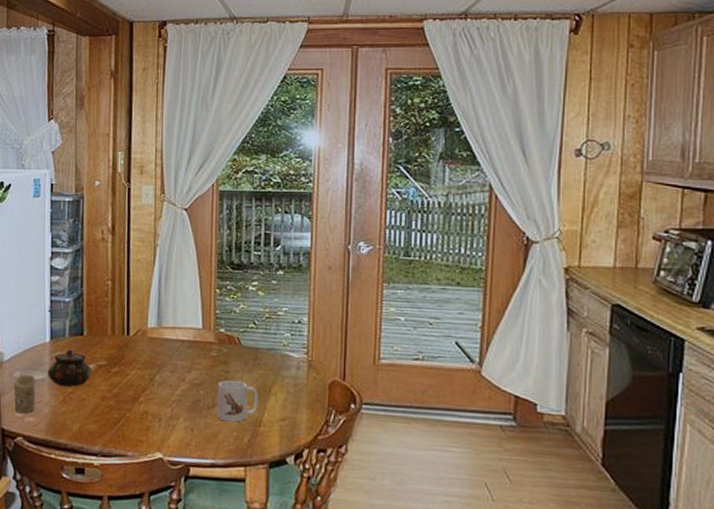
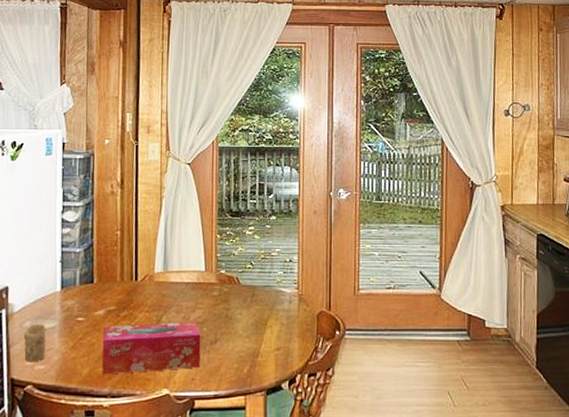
teapot: present [47,349,93,387] -> none [57,297,102,333]
tissue box: none [92,381,197,433] -> present [102,321,201,375]
mug: present [217,380,259,423] -> none [219,316,256,355]

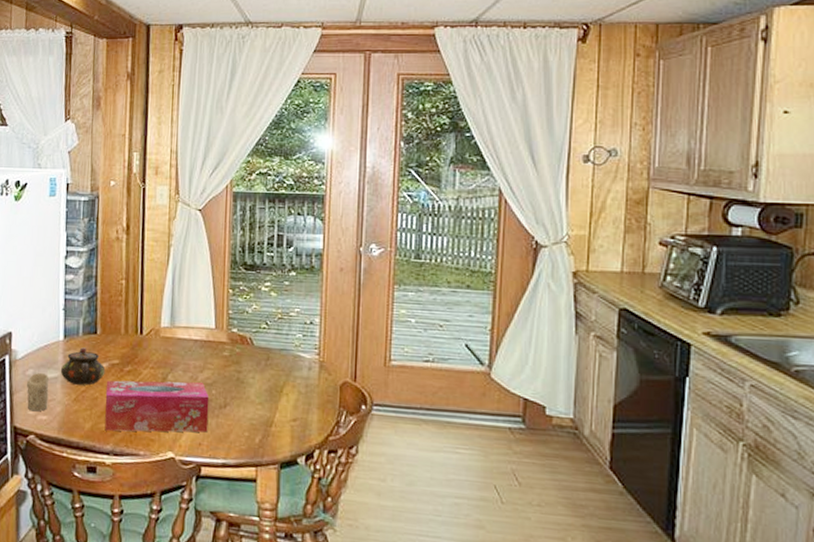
teapot: none [57,297,102,333] -> present [60,347,106,386]

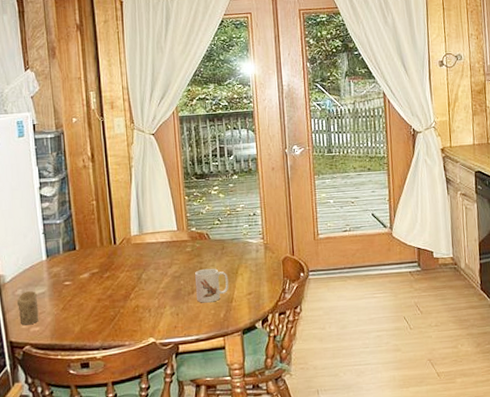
teapot: present [60,347,106,386] -> none [46,263,87,296]
tissue box: present [104,380,210,433] -> none [89,275,181,330]
mug: none [229,380,271,423] -> present [195,268,229,303]

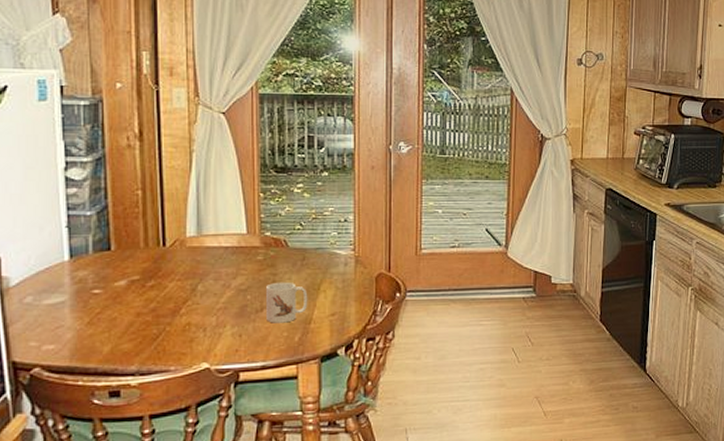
candle: present [16,291,39,325] -> none [24,299,55,342]

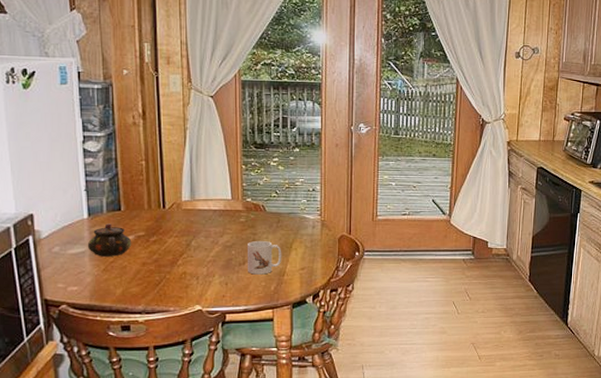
teapot: none [68,266,124,307] -> present [87,223,132,257]

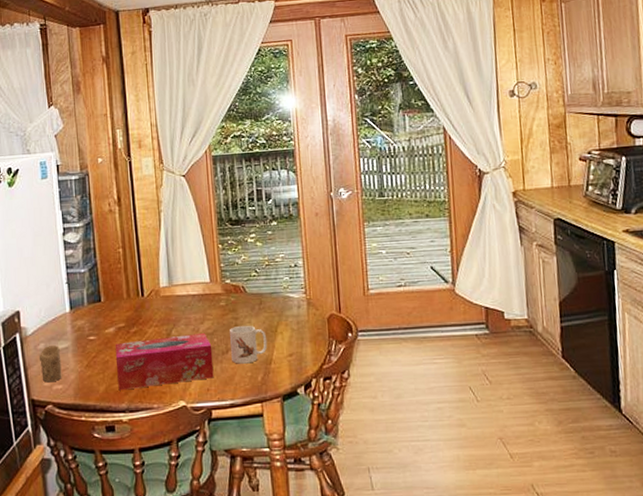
candle: none [53,250,78,284] -> present [39,345,62,383]
teapot: present [87,223,132,257] -> none [70,316,113,352]
tissue box: none [133,245,230,294] -> present [115,332,214,391]

